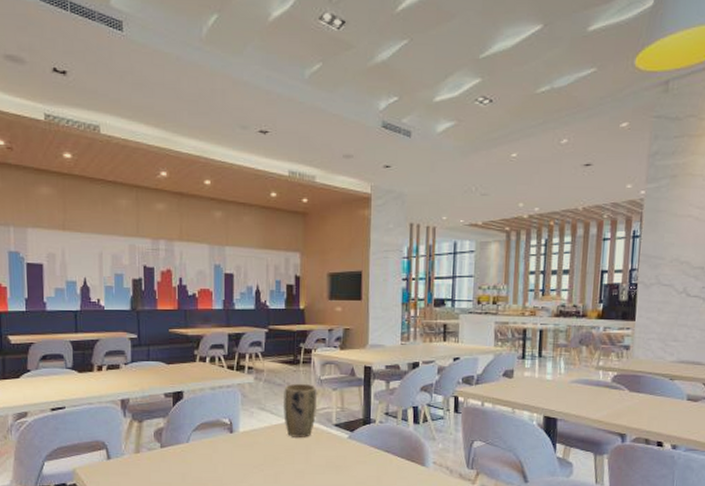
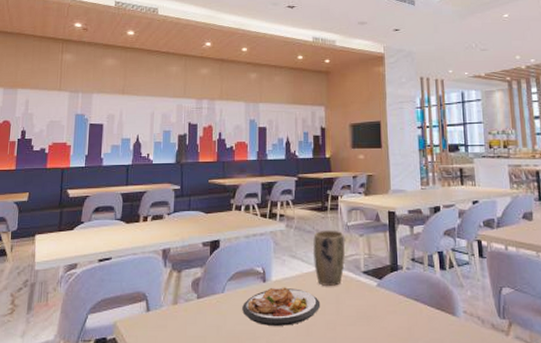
plate: none [208,438,290,474] -> present [242,287,321,326]

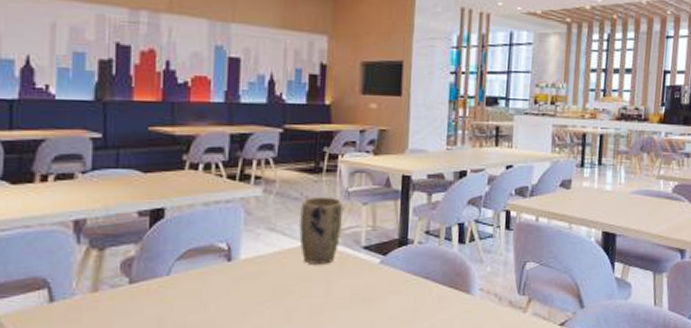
plate: present [242,287,321,326] -> none [196,266,305,313]

